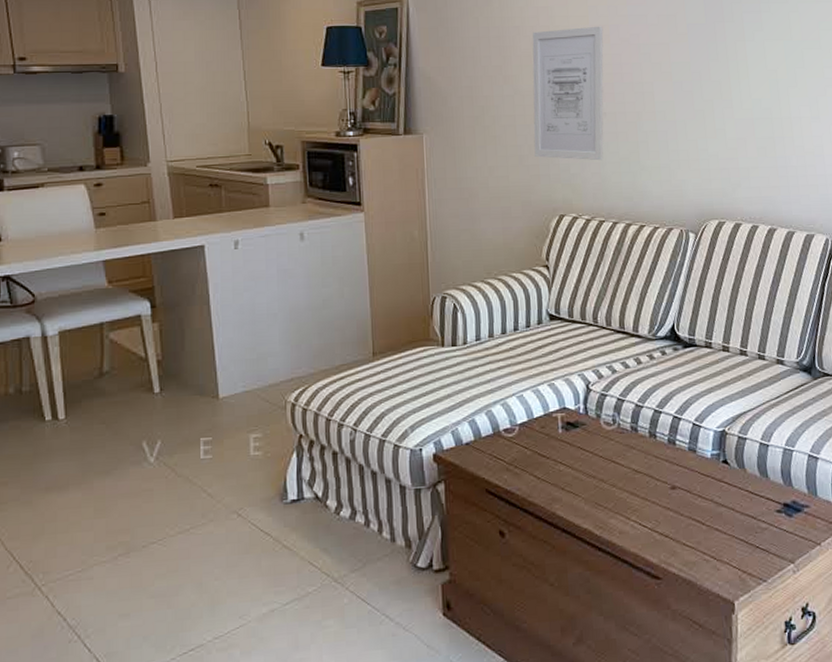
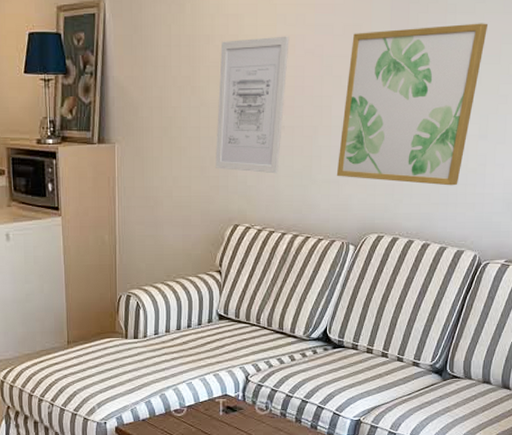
wall art: none [666,11,803,168] -> present [336,23,488,186]

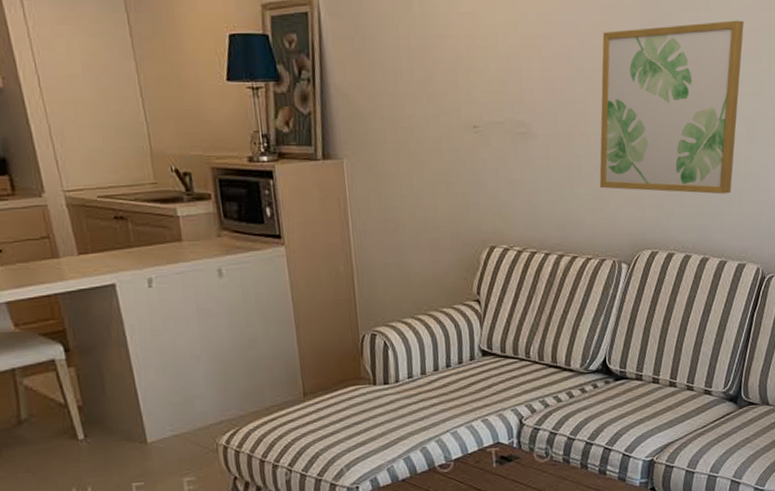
wall art: present [216,36,290,174] -> none [457,35,535,188]

